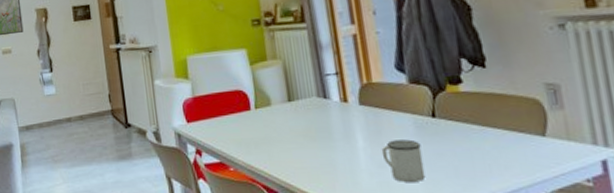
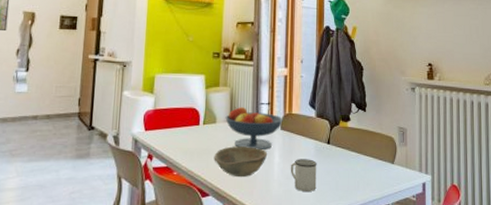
bowl: none [275,130,347,170] -> present [214,146,268,178]
fruit bowl: none [281,82,361,133] -> present [225,107,283,149]

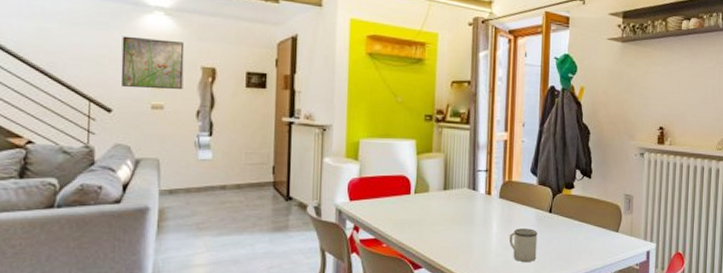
bowl: present [214,146,268,178] -> none [426,216,485,249]
fruit bowl: present [225,107,283,149] -> none [439,174,502,219]

